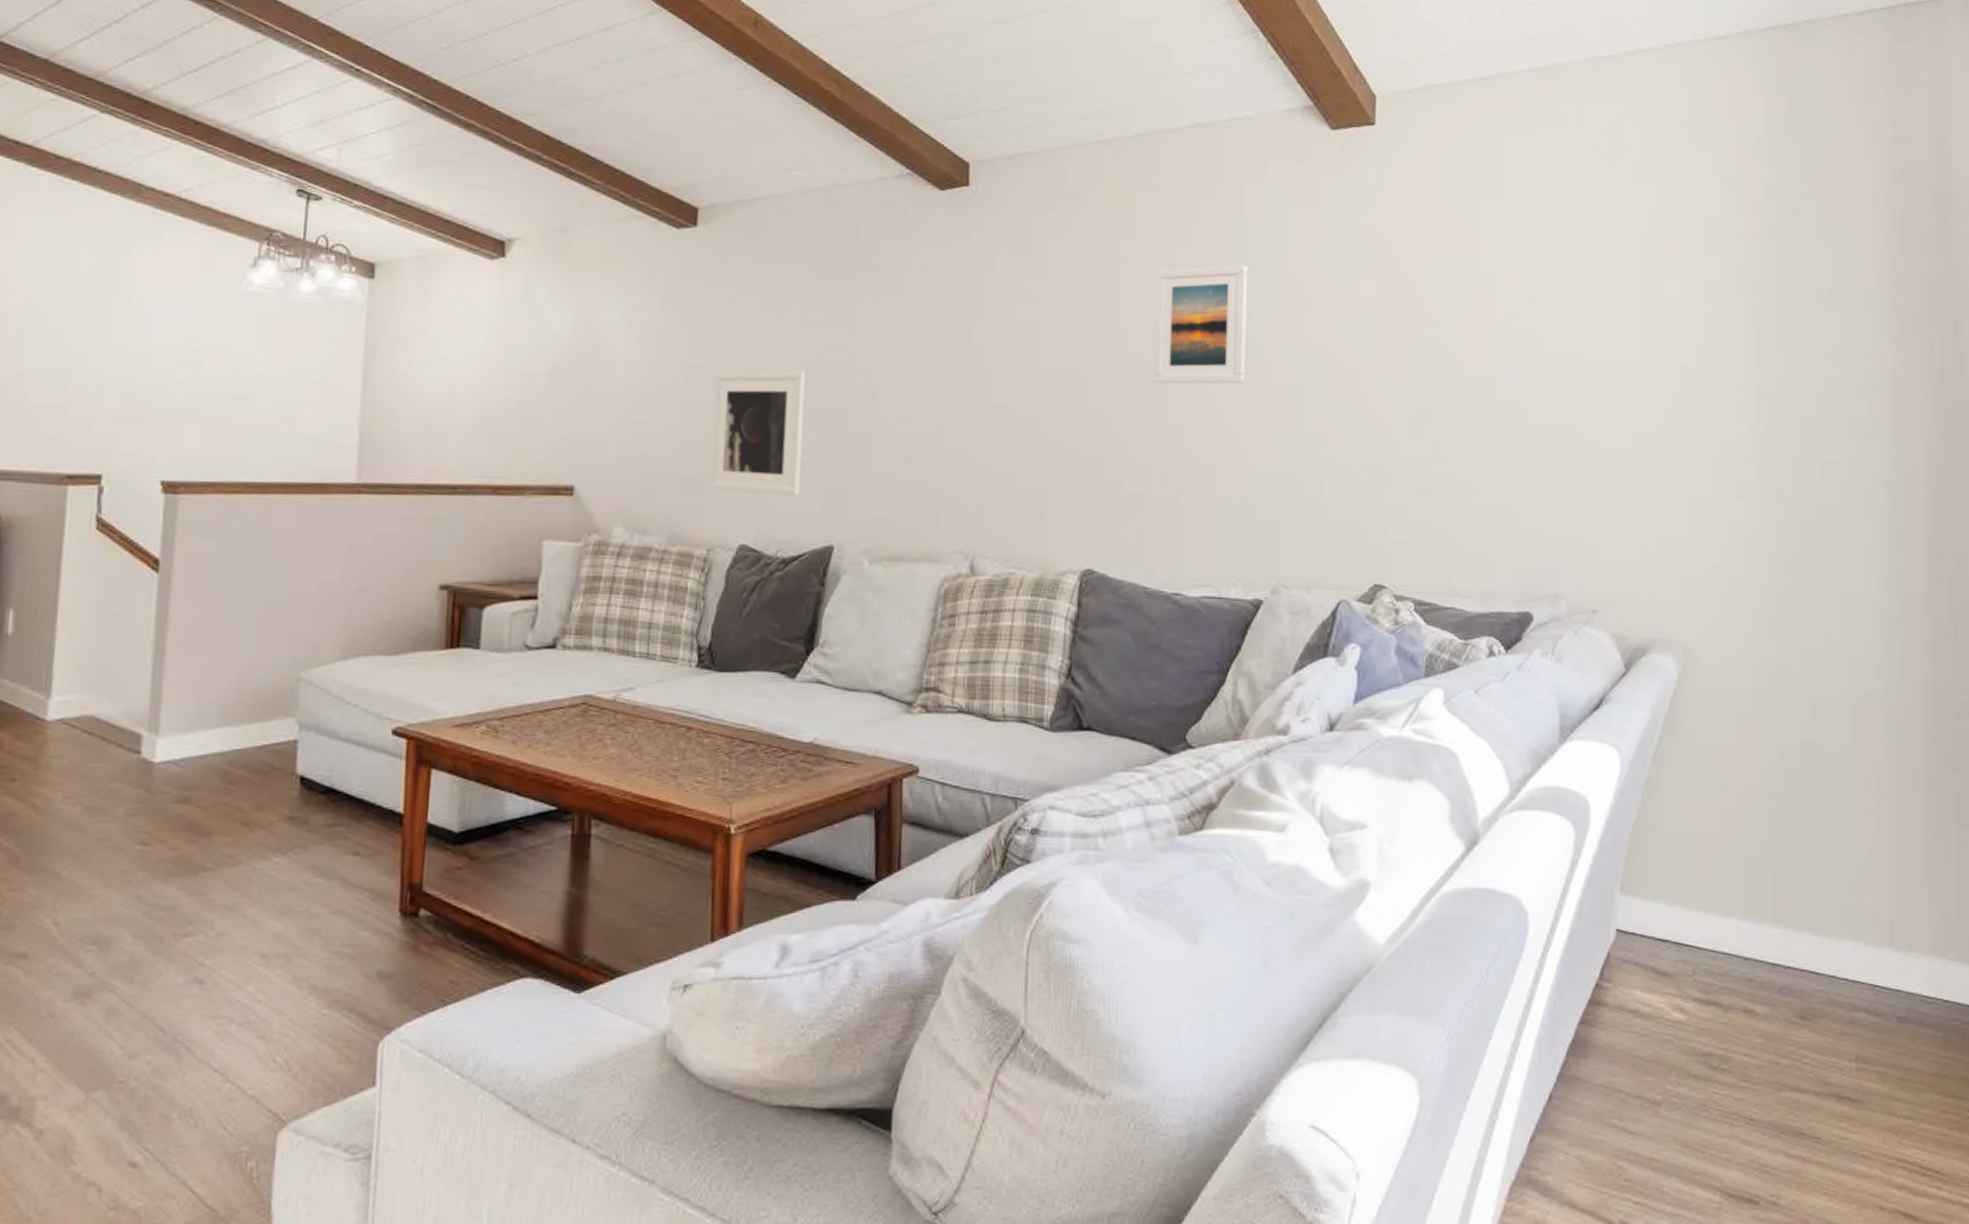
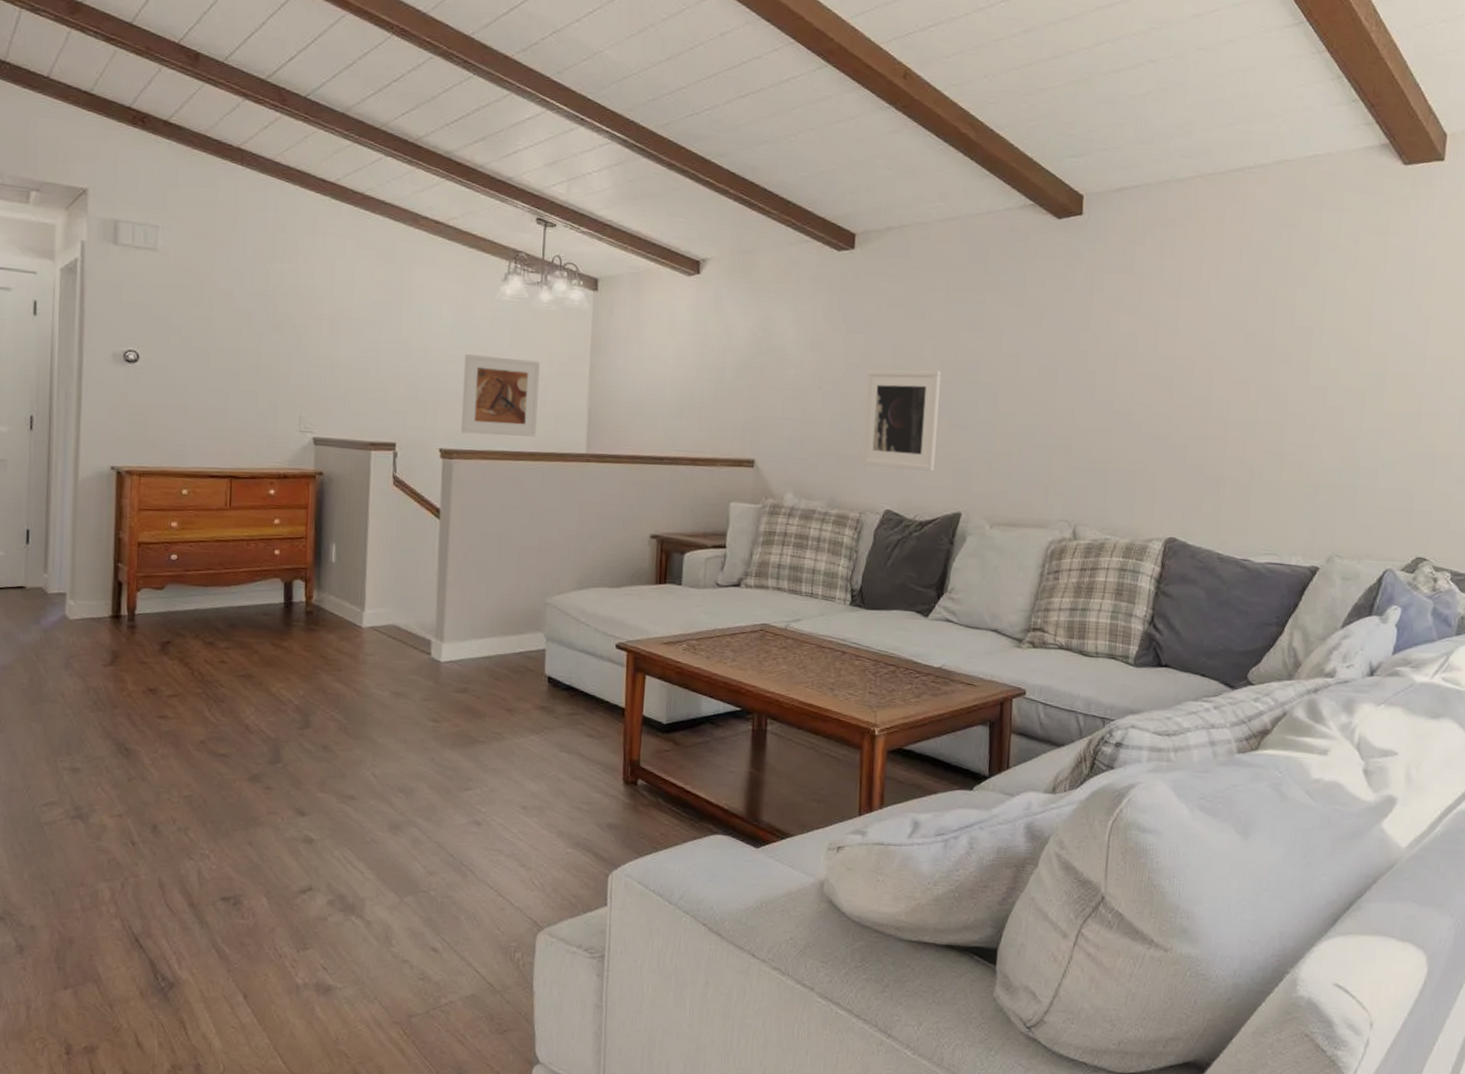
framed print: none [190,358,297,463] -> present [460,353,540,437]
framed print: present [1153,265,1247,384] -> none [1234,284,1321,386]

